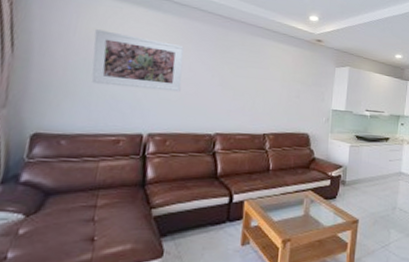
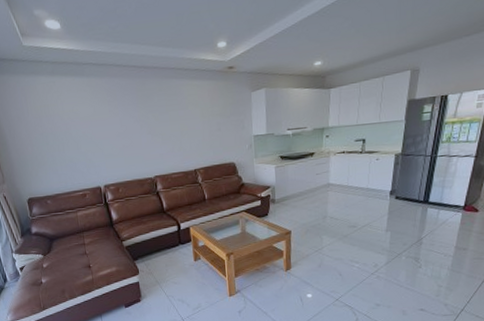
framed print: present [91,29,184,92] -> none [42,104,119,153]

